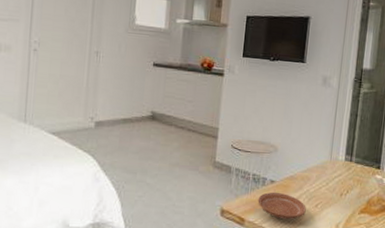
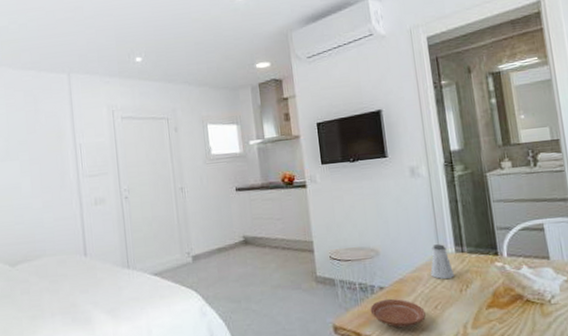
saltshaker: none [319,150,339,182] -> present [430,244,454,279]

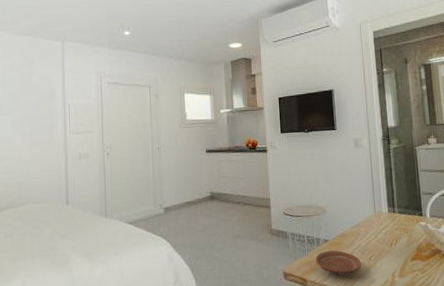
saltshaker: present [430,244,454,279] -> none [367,205,386,234]

